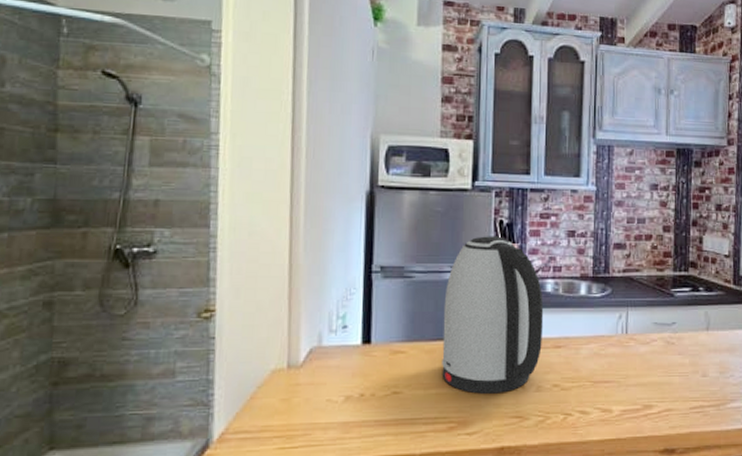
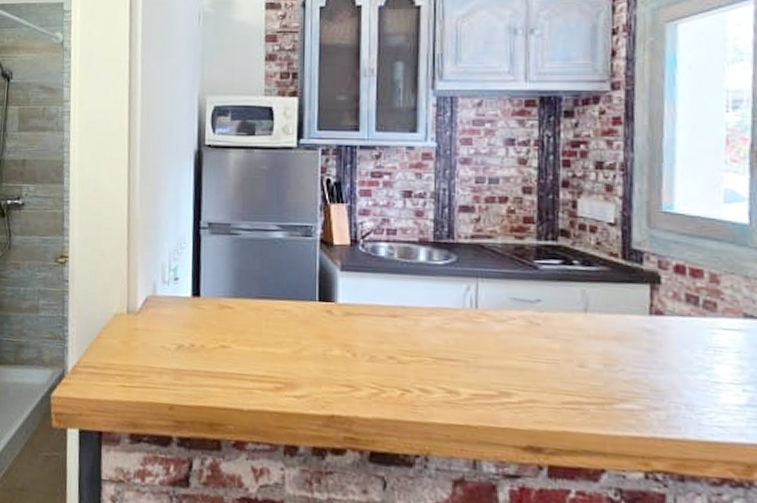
kettle: present [442,236,544,394] -> none [268,195,376,359]

